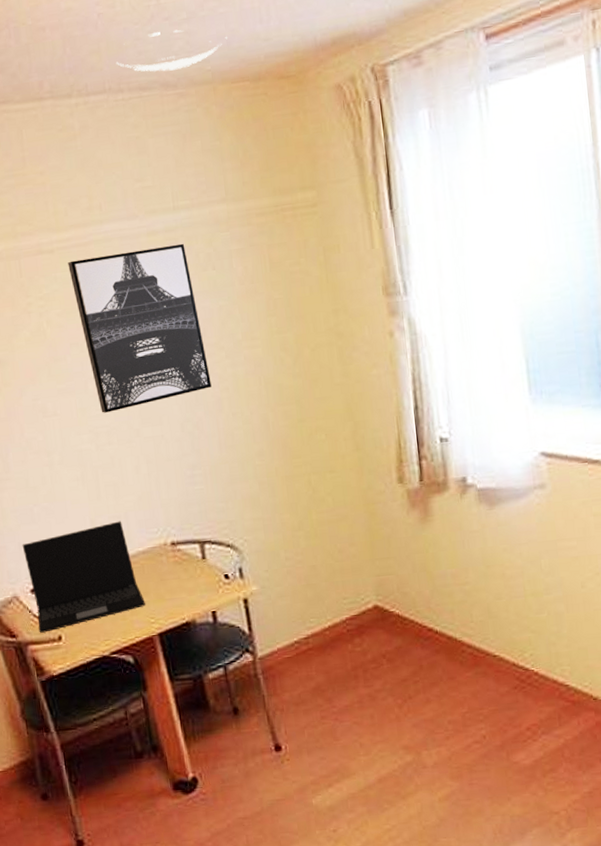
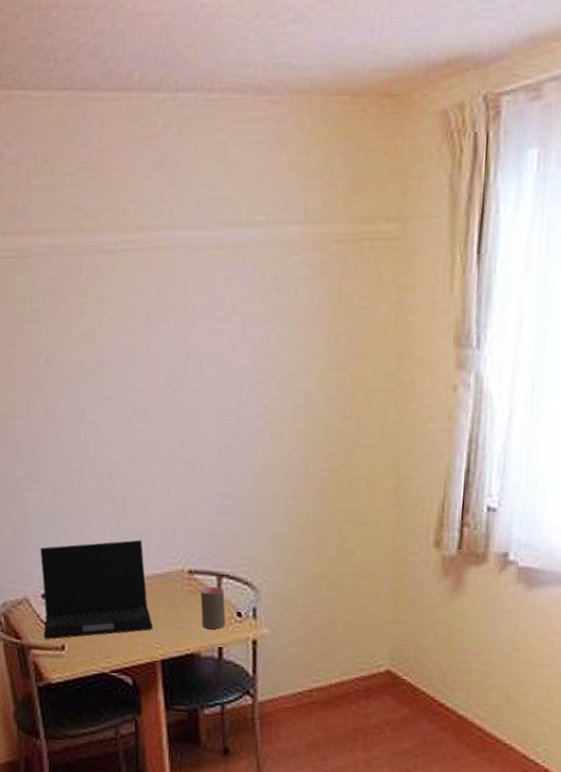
wall art: present [68,243,212,413] -> none [129,261,257,428]
ceiling light: present [116,29,227,72] -> none [211,30,333,75]
cup: none [186,554,216,596] -> present [200,586,226,629]

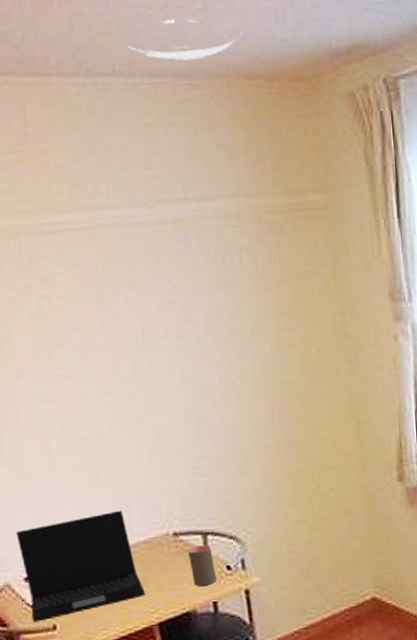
ceiling light: none [211,30,333,75] -> present [127,19,243,61]

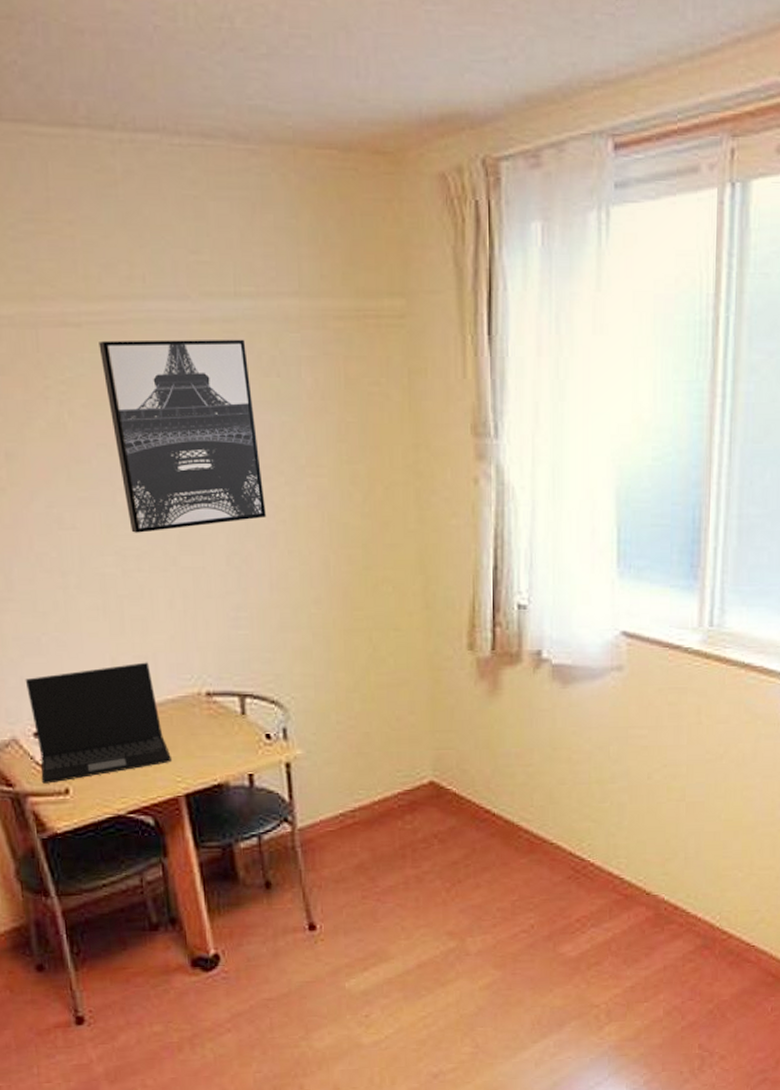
wall art: none [71,235,218,401] -> present [99,339,266,533]
ceiling light: present [127,19,243,61] -> none [173,64,315,119]
cup: present [188,545,217,586] -> none [223,709,254,755]

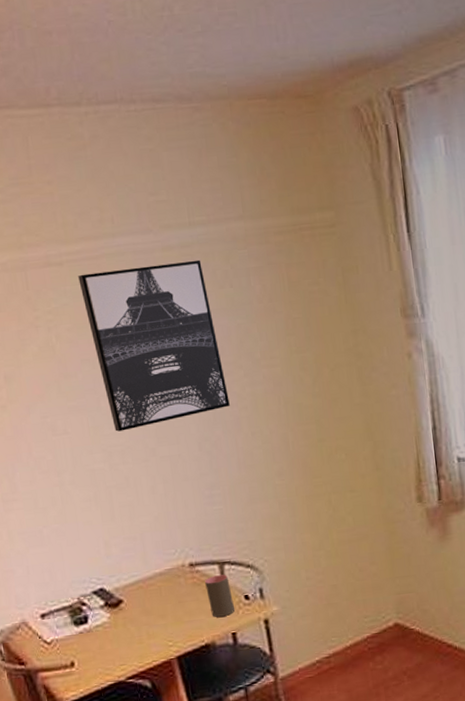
laptop: present [25,662,171,784] -> none [30,542,163,659]
cup: none [223,709,254,755] -> present [205,574,236,617]

